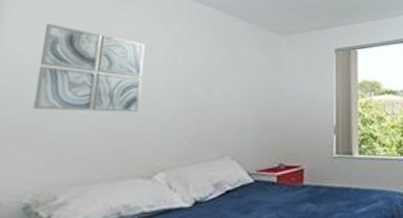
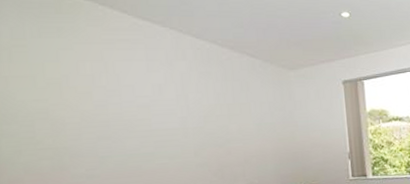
wall art: present [33,24,145,112] -> none [42,67,159,154]

